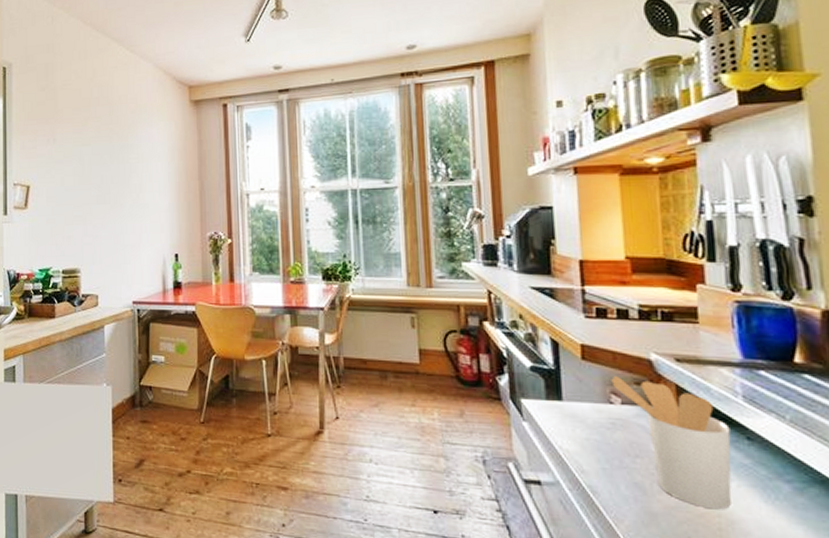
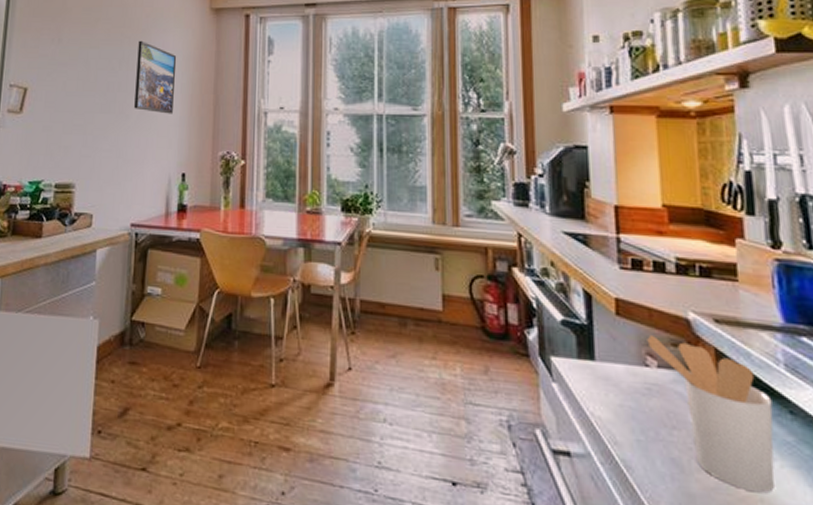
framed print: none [126,135,163,202] -> present [134,40,177,114]

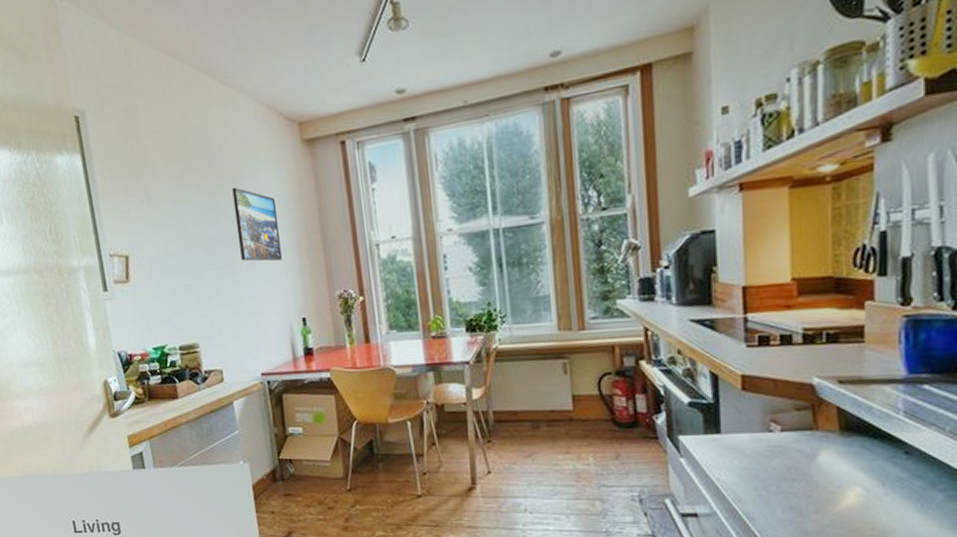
utensil holder: present [647,334,775,493] -> none [771,403,889,523]

